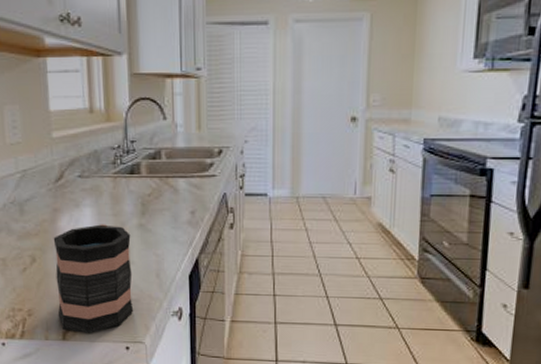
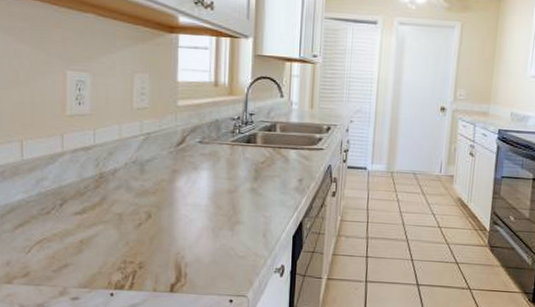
mug: present [53,224,133,334] -> none [167,186,243,287]

